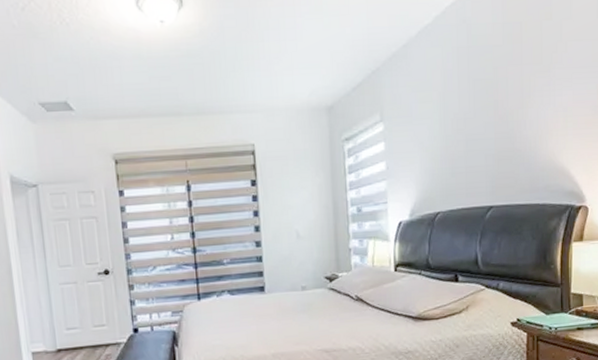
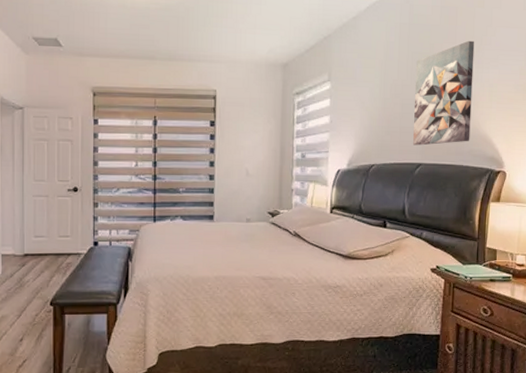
wall art: none [478,59,545,186] -> present [413,40,475,146]

